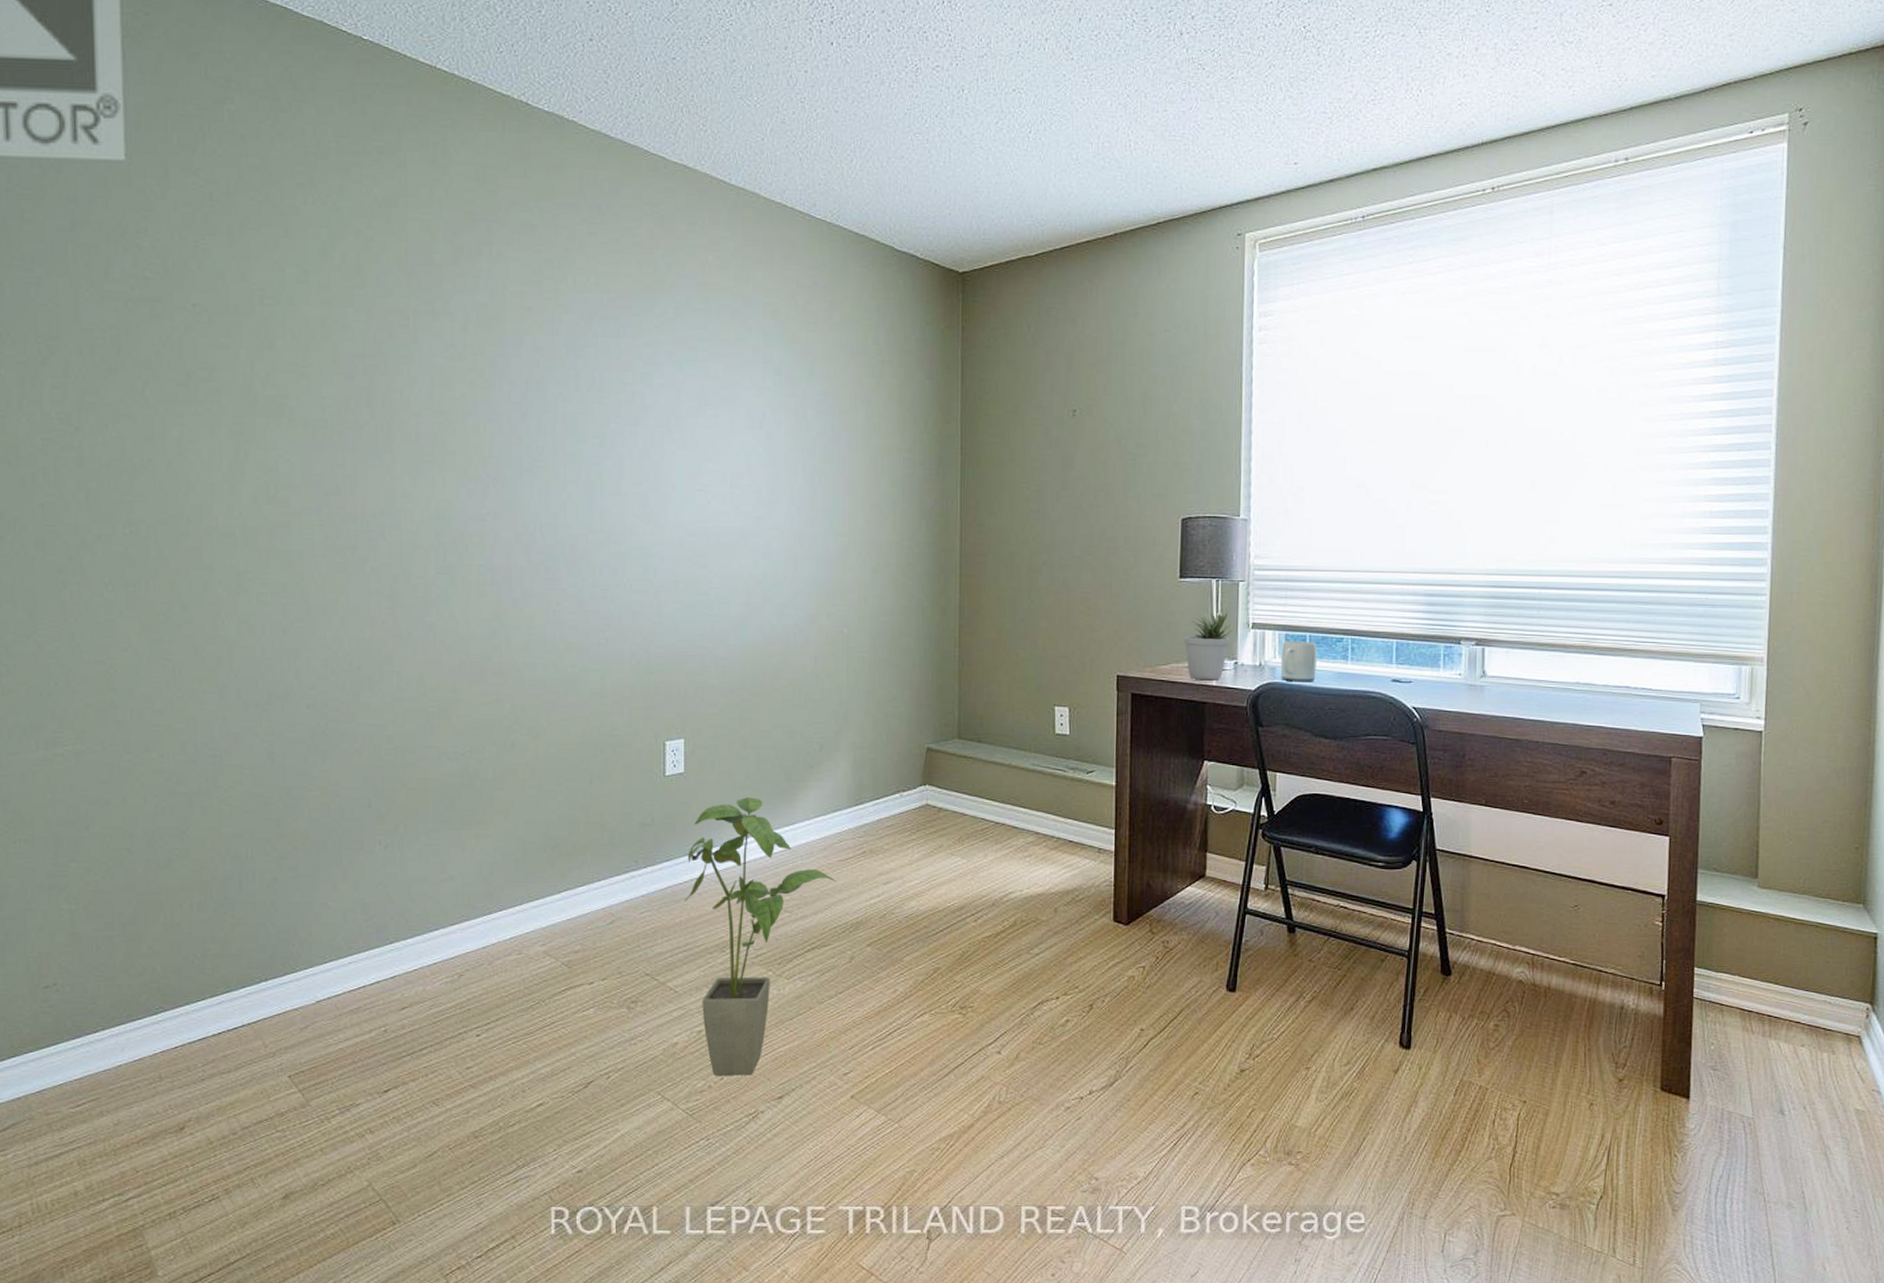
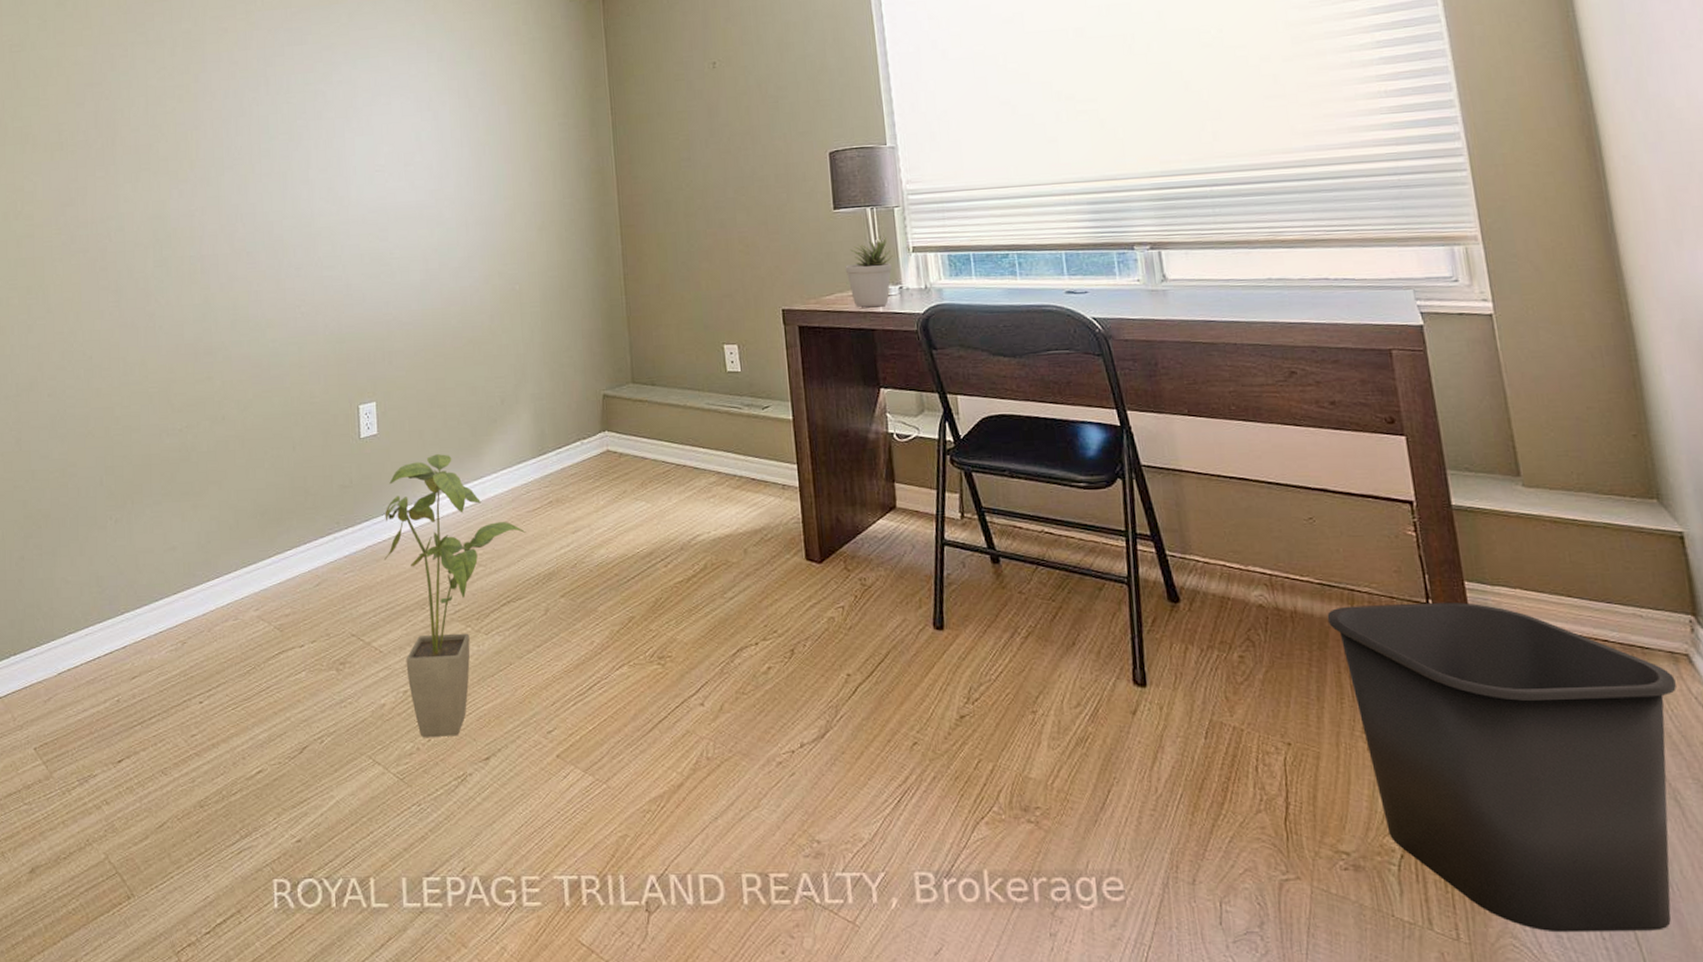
mug: present [1280,640,1317,682] -> none [945,260,985,302]
waste bin: none [1575,984,1846,1259] -> present [1327,601,1676,933]

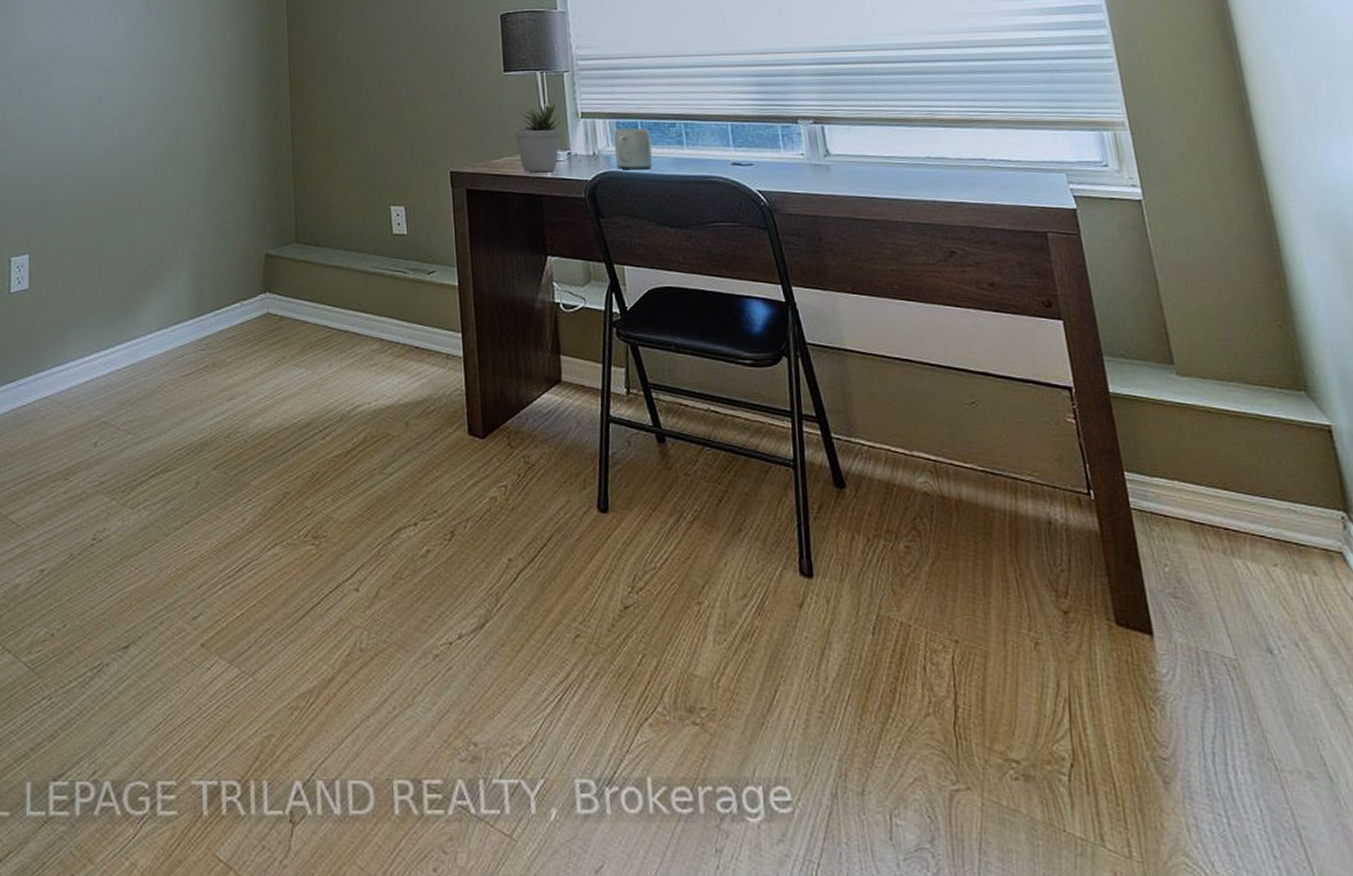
house plant: present [383,454,526,737] -> none [27,312,180,622]
mug: none [945,260,985,302] -> present [613,128,653,170]
waste bin: present [1327,601,1676,933] -> none [991,492,1340,850]

